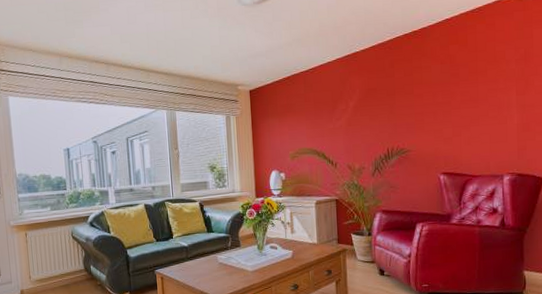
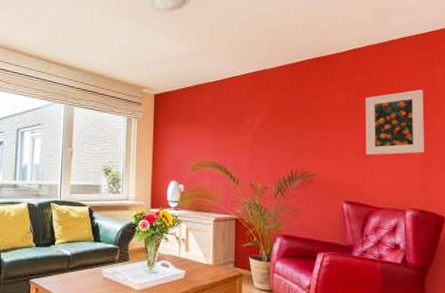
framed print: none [459,53,522,125] -> present [365,90,425,155]

